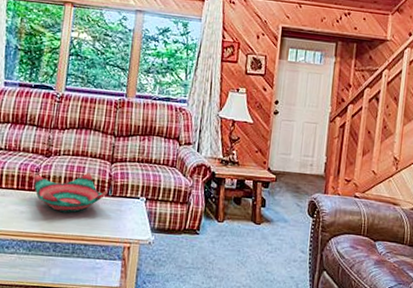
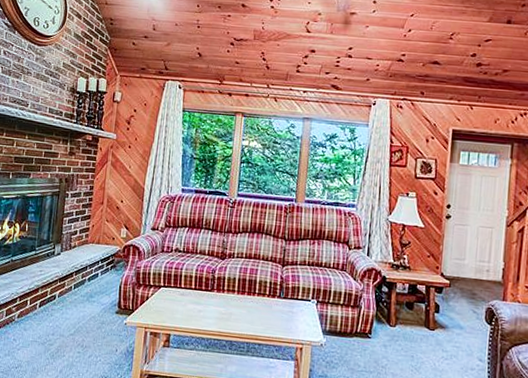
decorative bowl: present [34,172,108,213] -> none [210,274,280,313]

